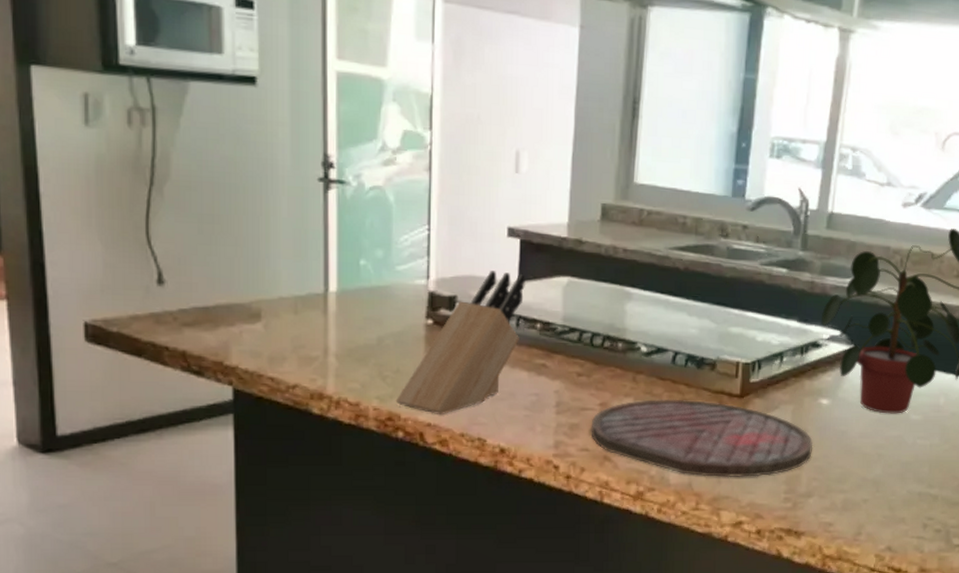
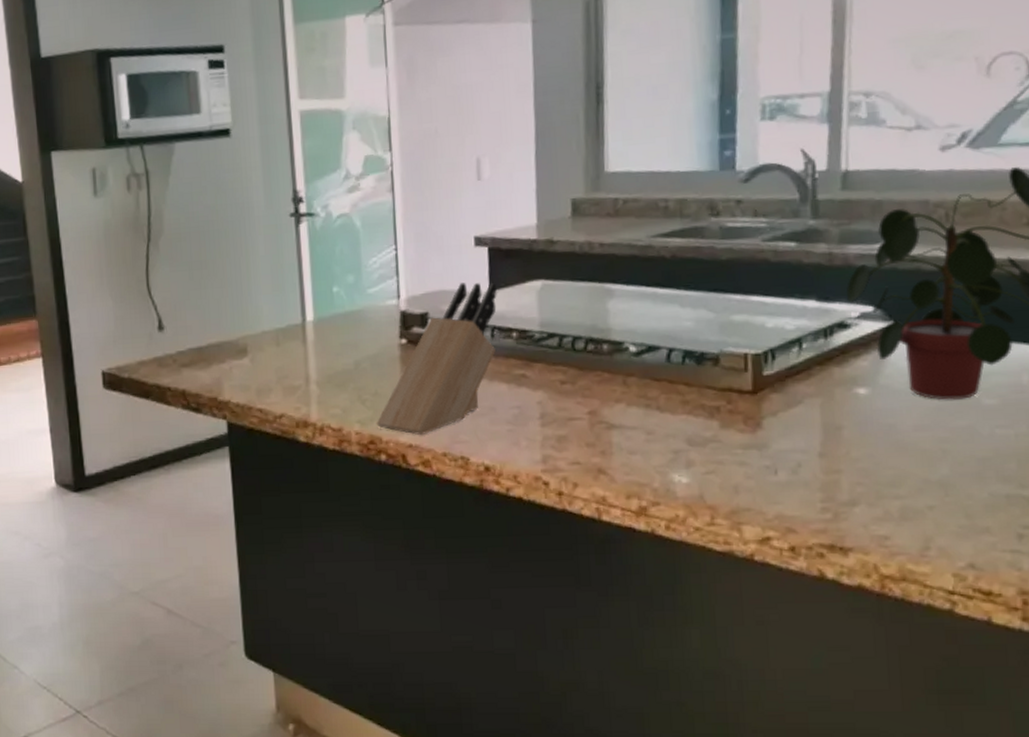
cutting board: present [591,399,813,478] -> none [580,401,853,487]

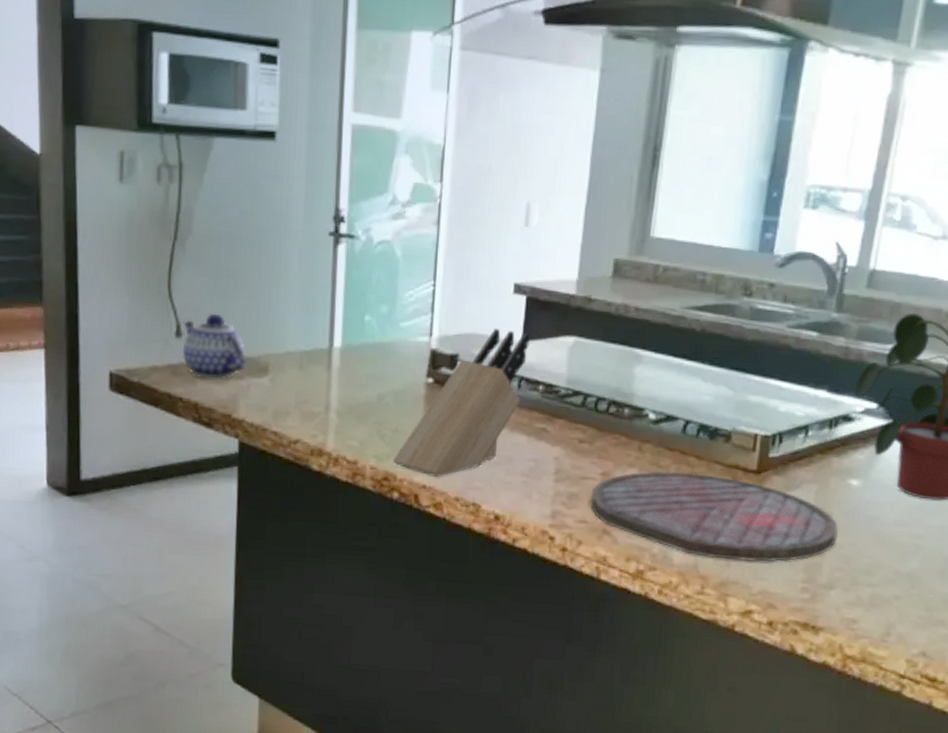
teapot: none [164,304,227,366] -> present [182,313,247,378]
cutting board: none [580,401,853,487] -> present [590,471,839,563]

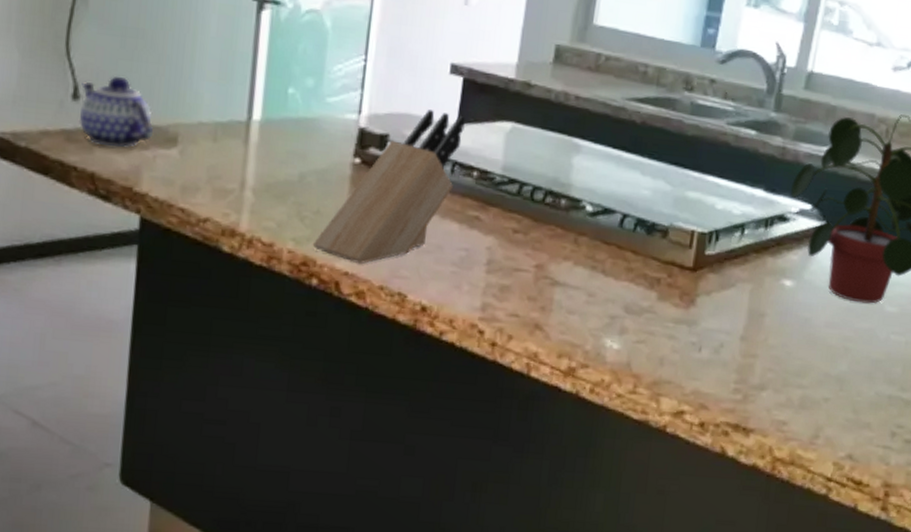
cutting board: present [590,471,839,563] -> none [522,265,771,362]

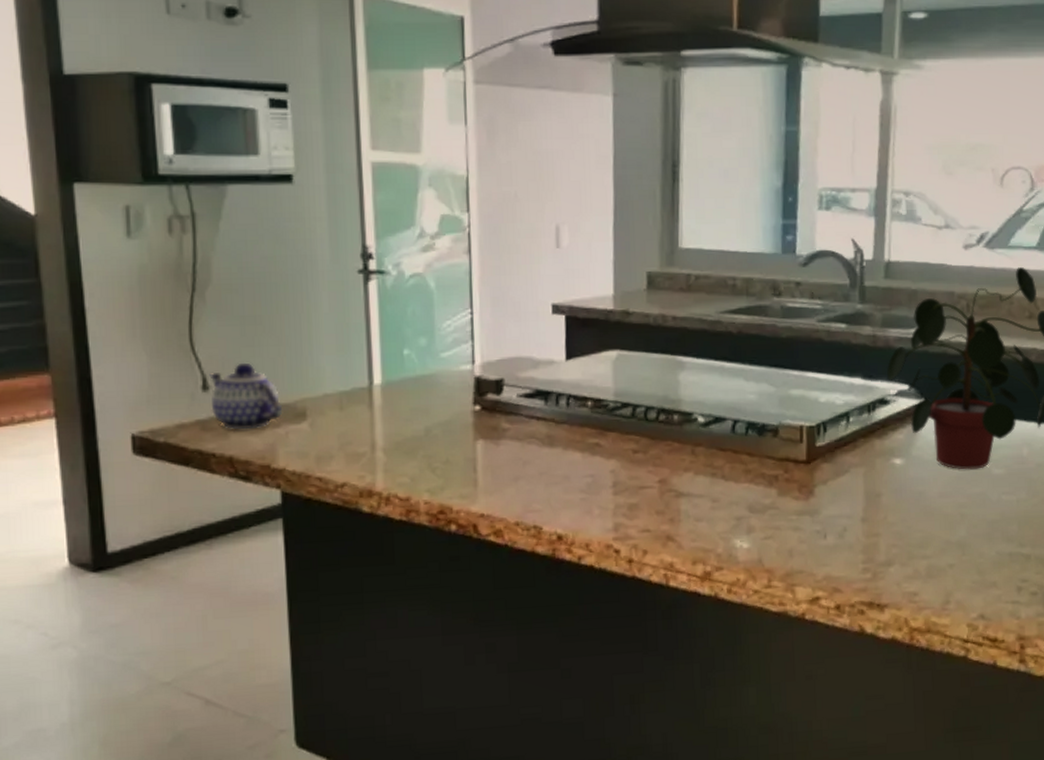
knife block: present [312,109,465,264] -> none [446,350,573,504]

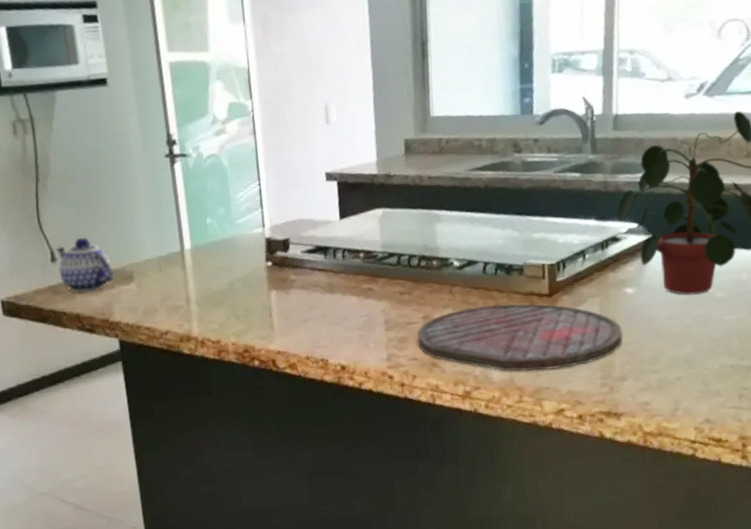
cutting board: none [651,470,890,551] -> present [417,303,623,372]

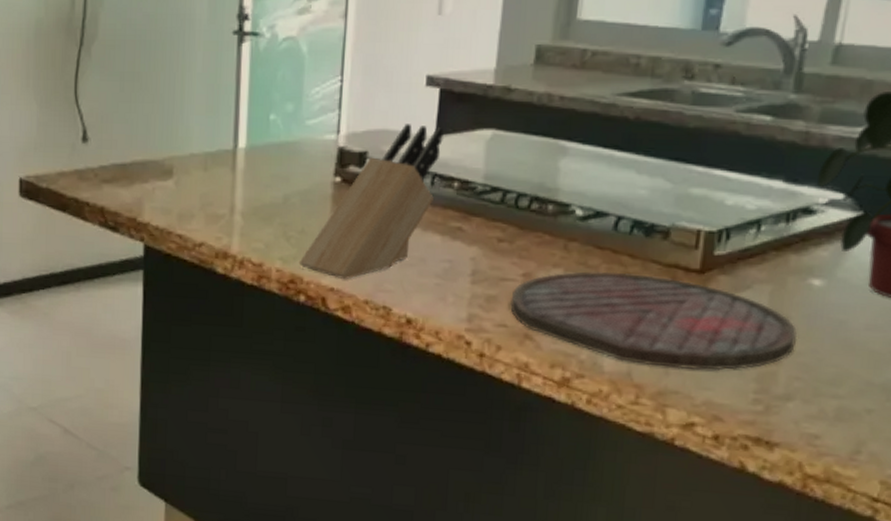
teapot: present [55,237,115,292] -> none [88,117,152,182]
knife block: none [249,212,347,343] -> present [298,124,444,279]

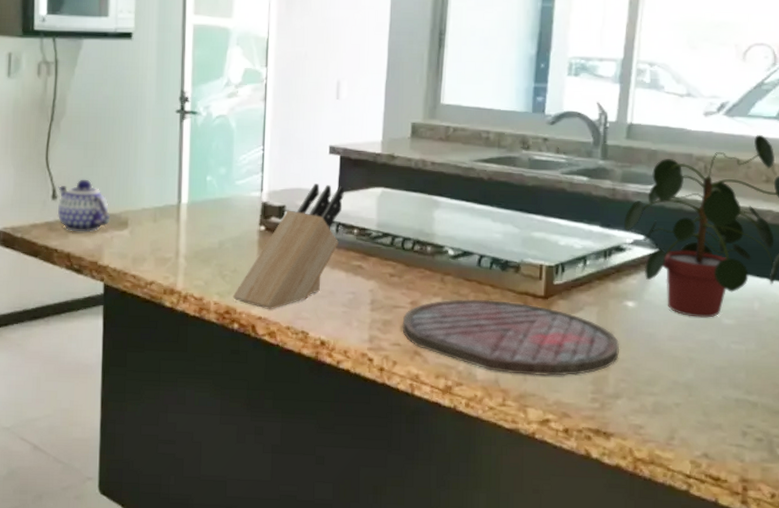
teapot: none [88,117,152,182] -> present [57,179,111,232]

